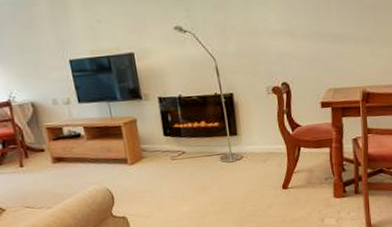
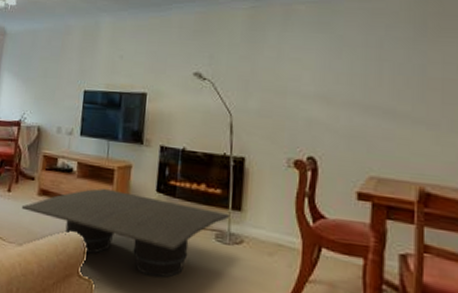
coffee table: none [39,139,230,201] -> present [21,188,231,278]

